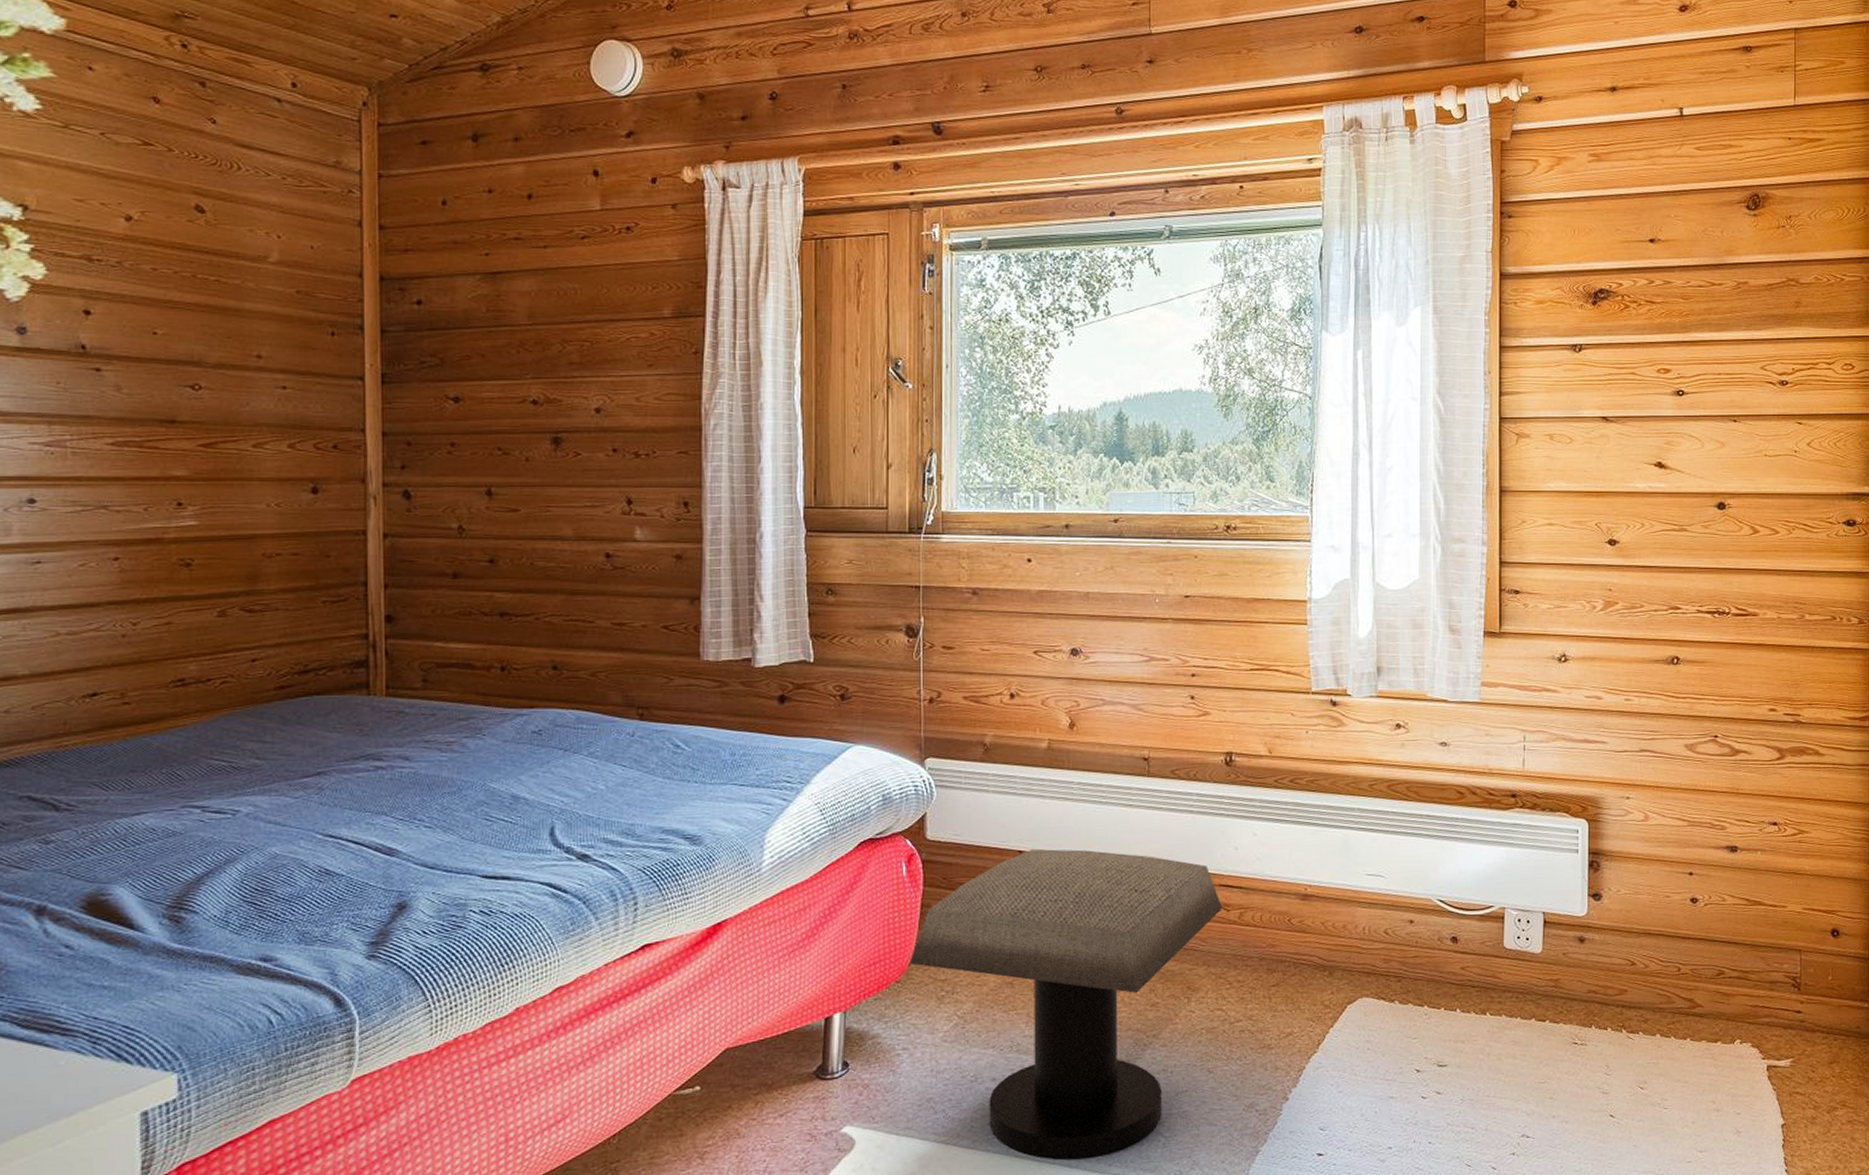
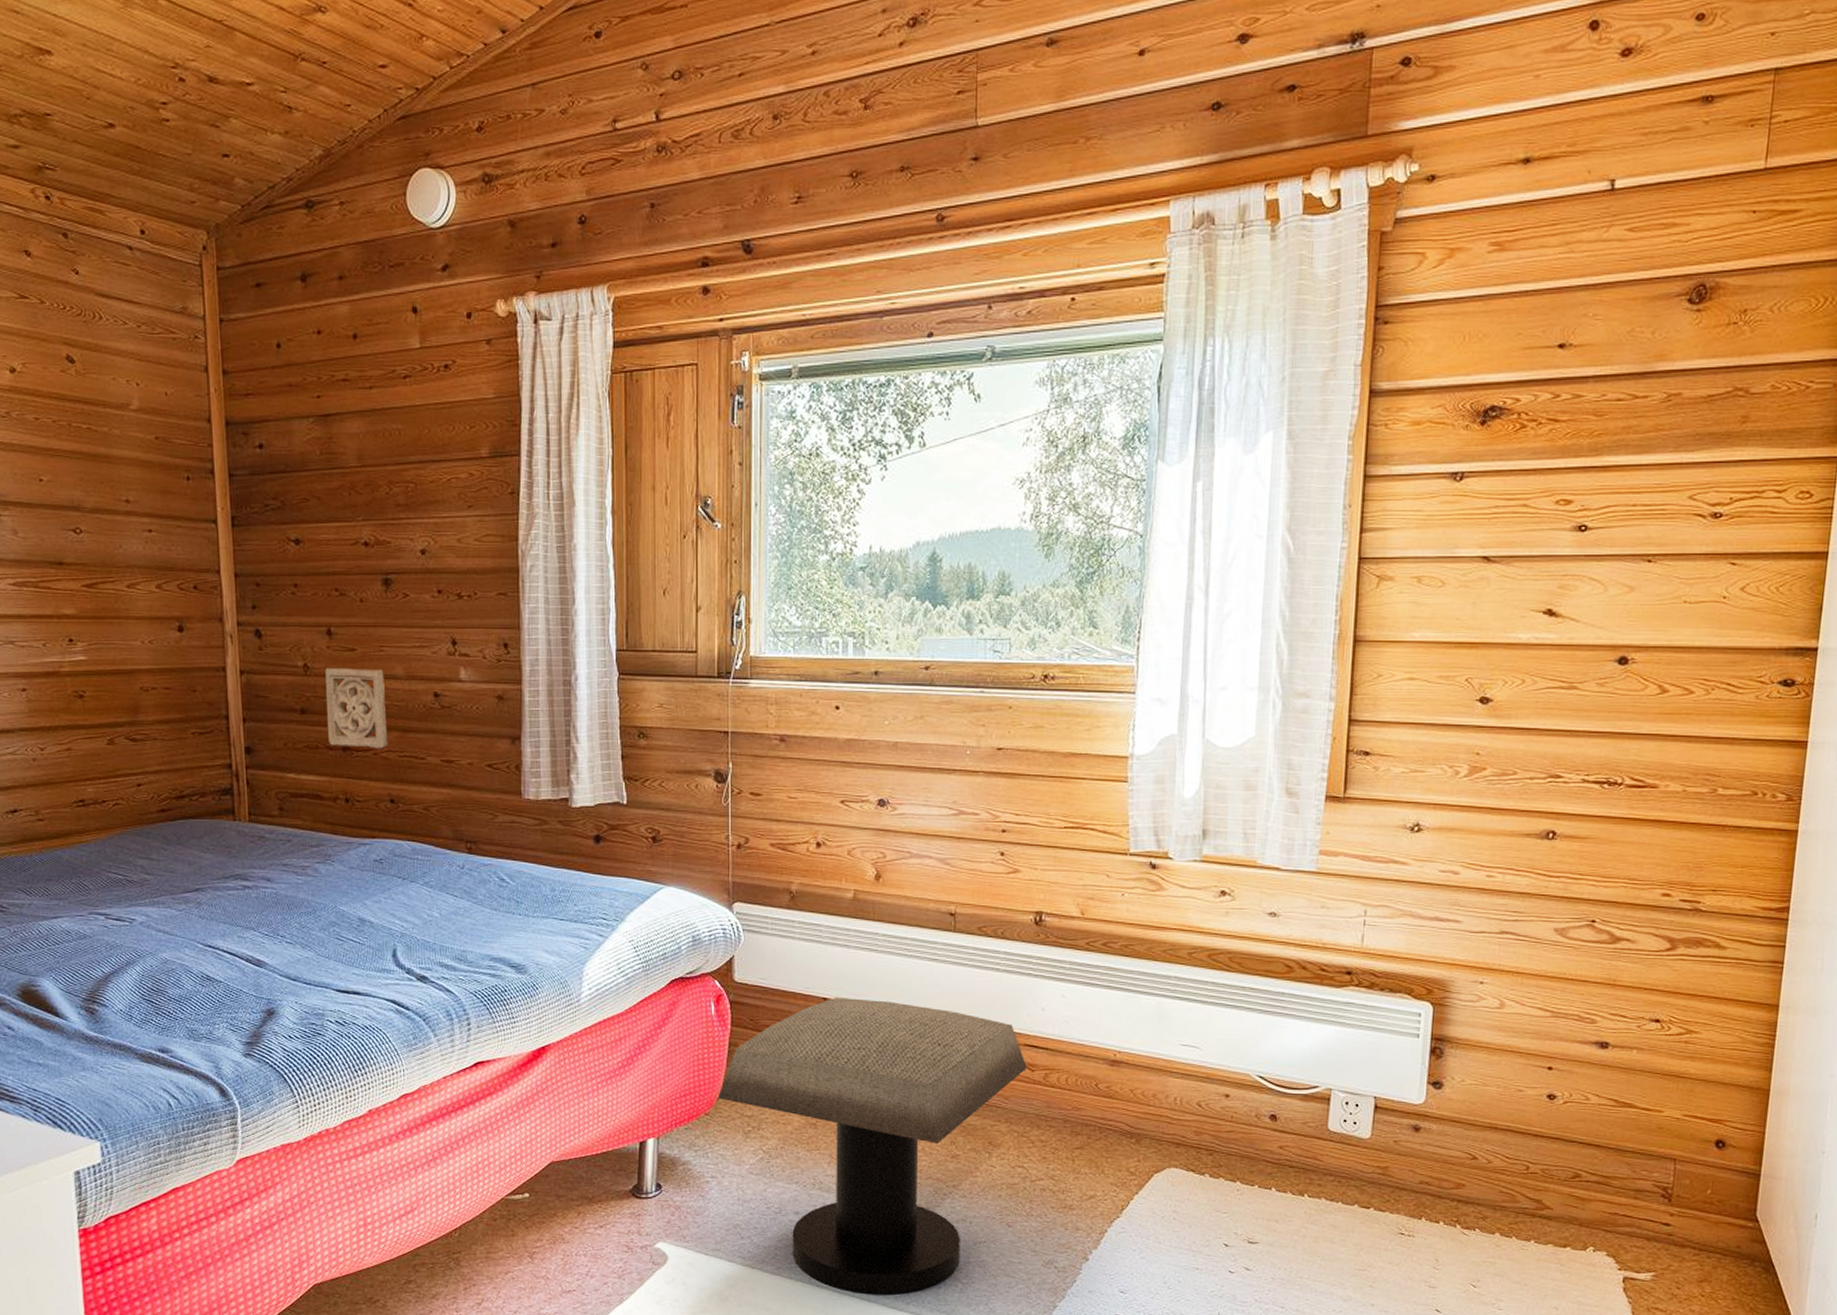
wall ornament: none [482,530,552,614] -> present [325,668,388,749]

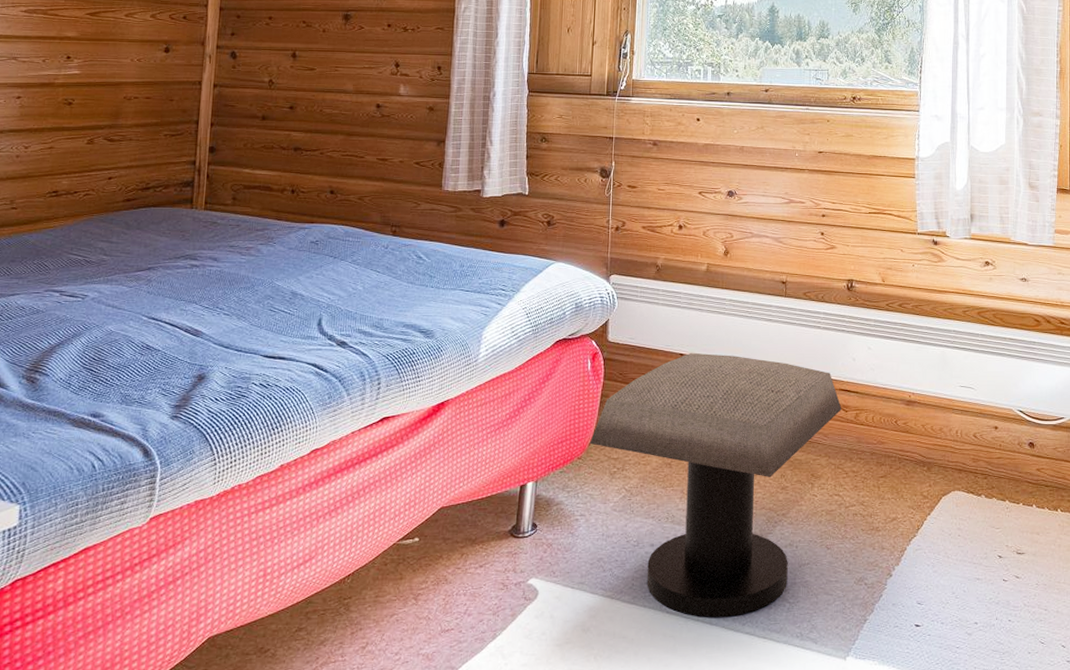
wall ornament: present [325,668,388,749] -> none [283,84,336,149]

